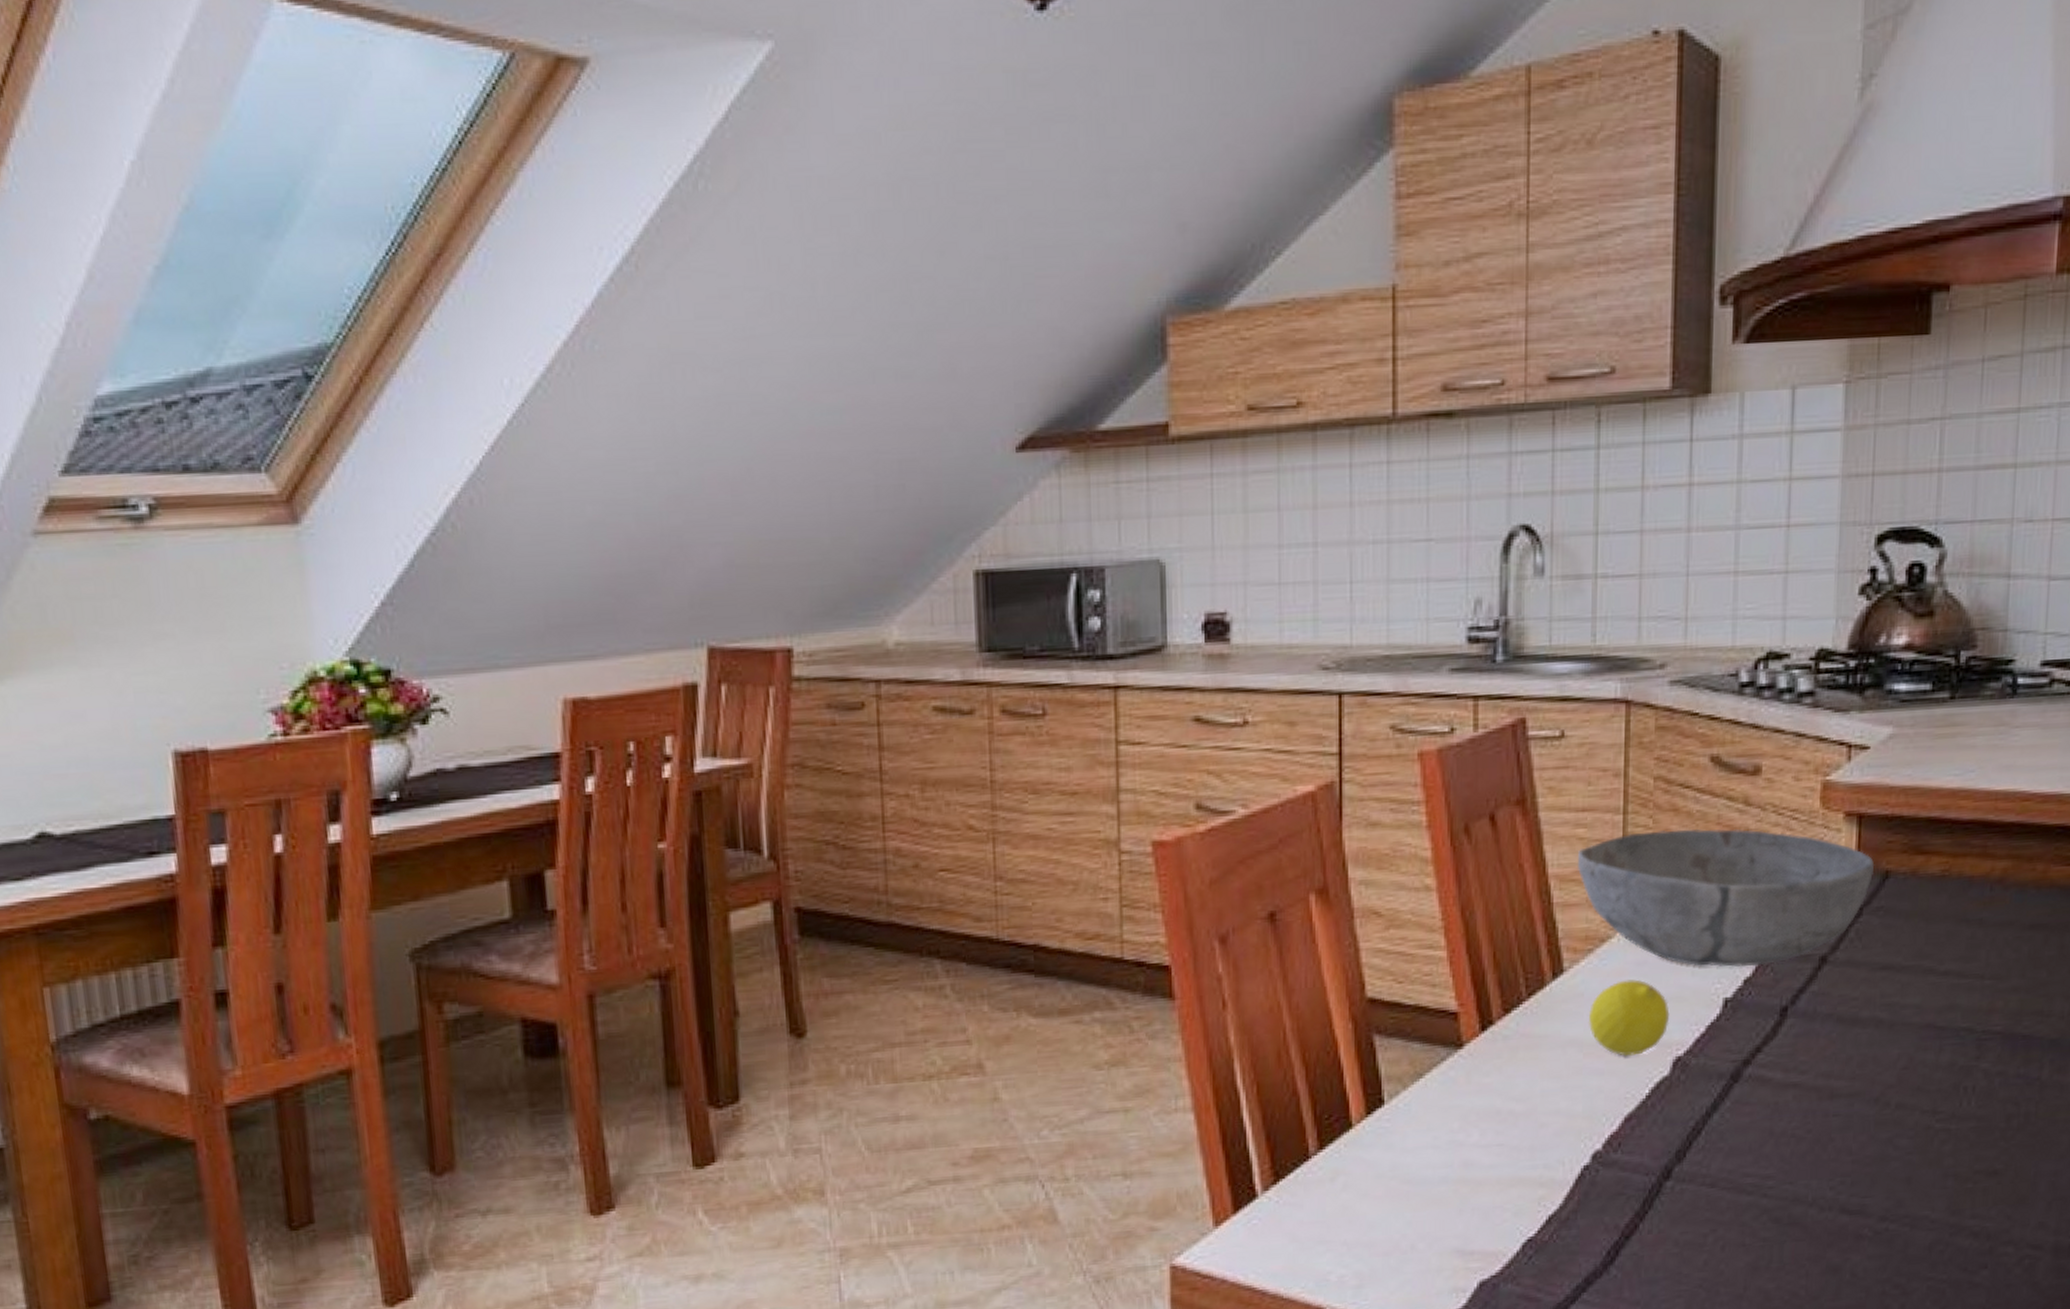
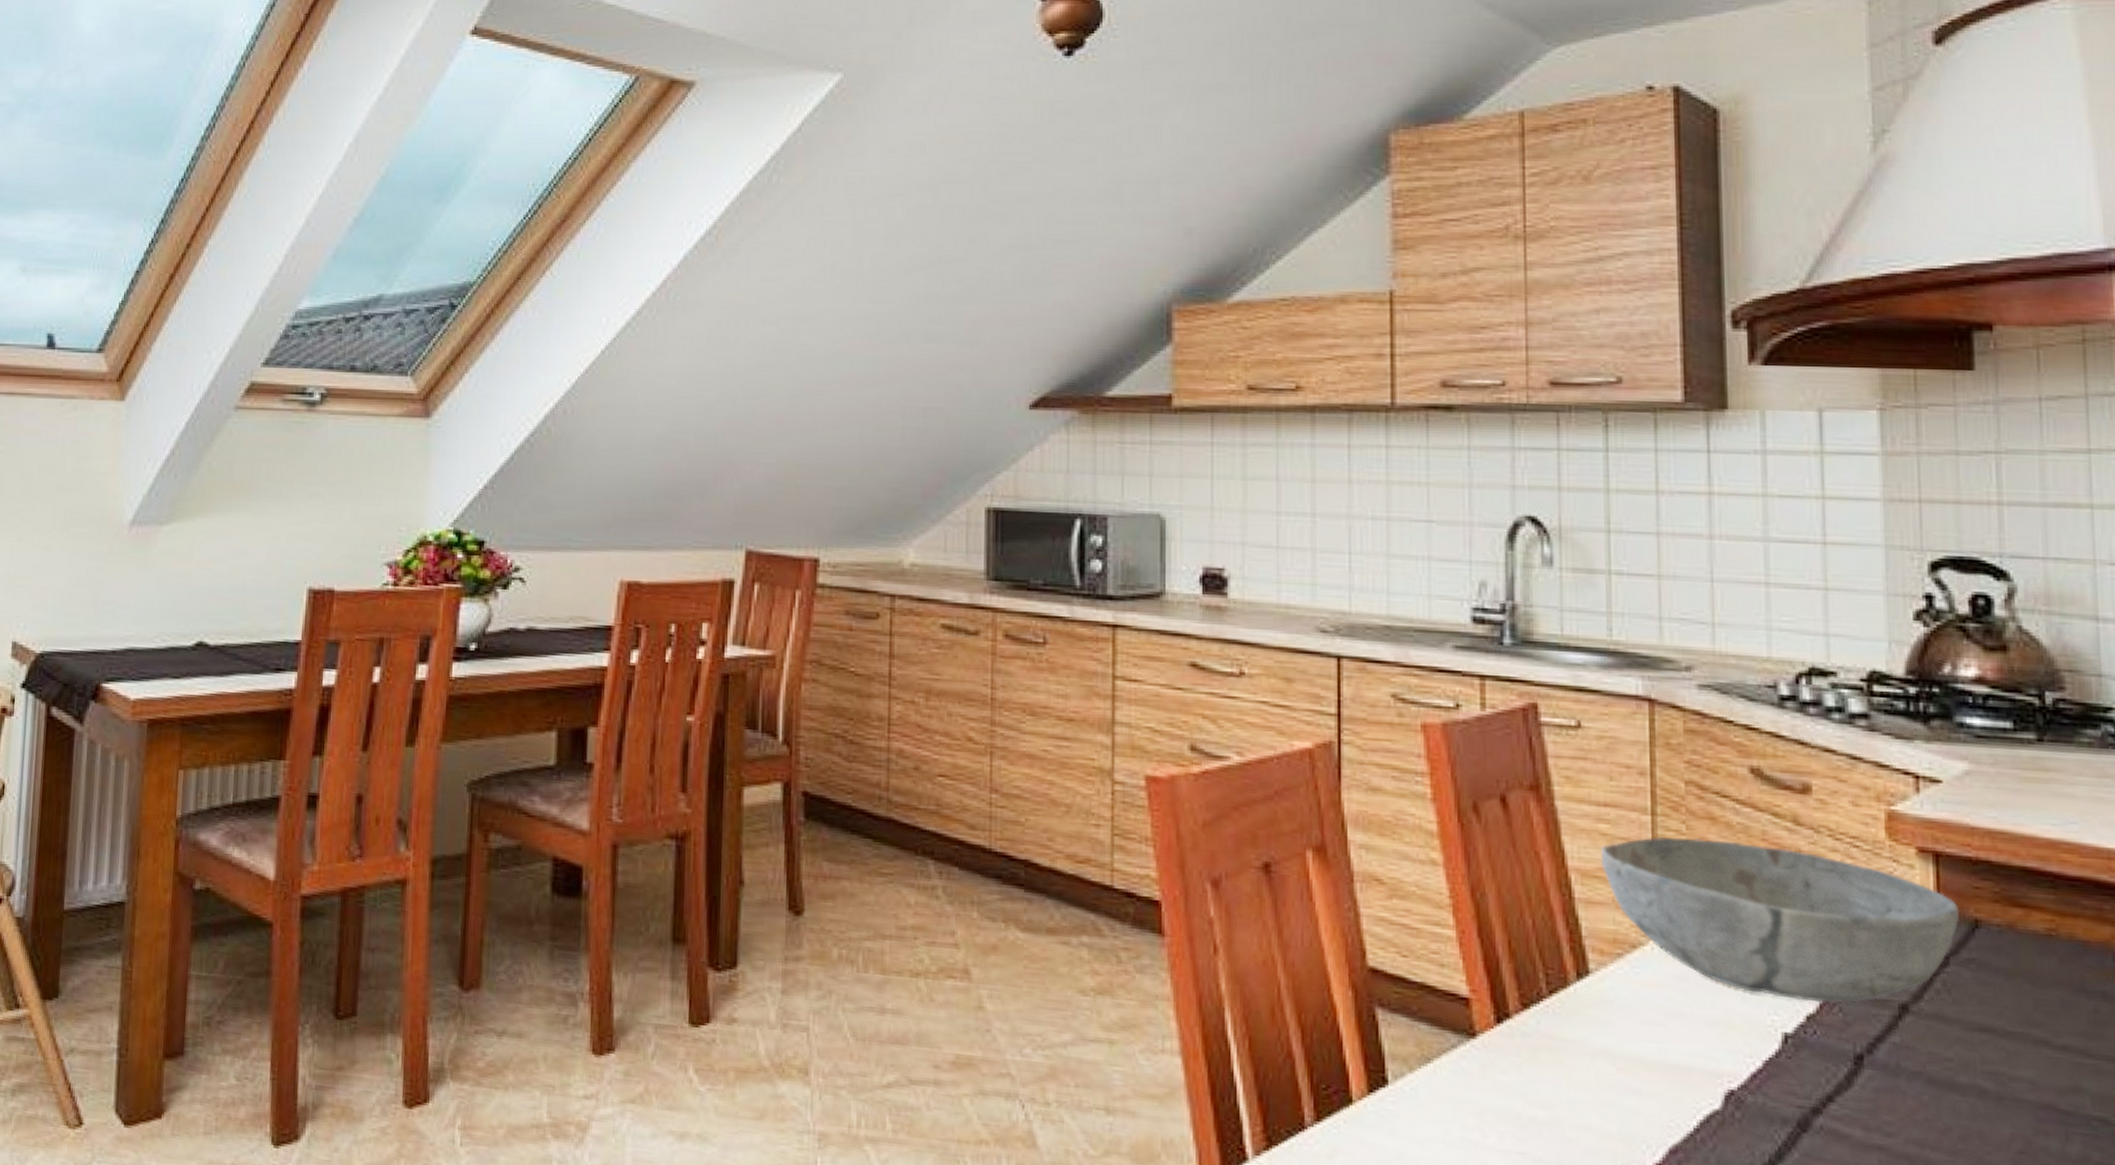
fruit: present [1588,979,1670,1056] -> none [1620,993,1718,1080]

